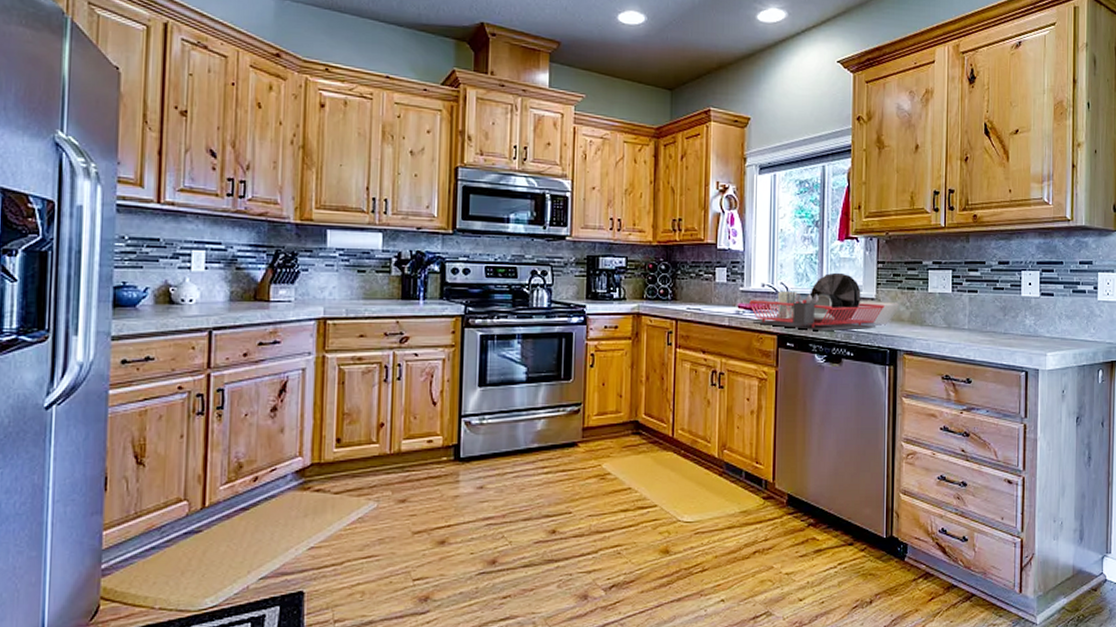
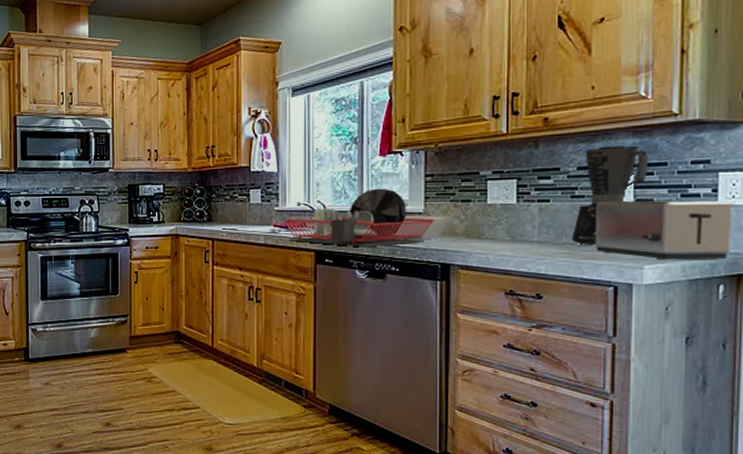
blender: none [994,244,1050,334] -> present [571,145,649,246]
toaster: none [1011,293,1107,349] -> present [594,200,733,260]

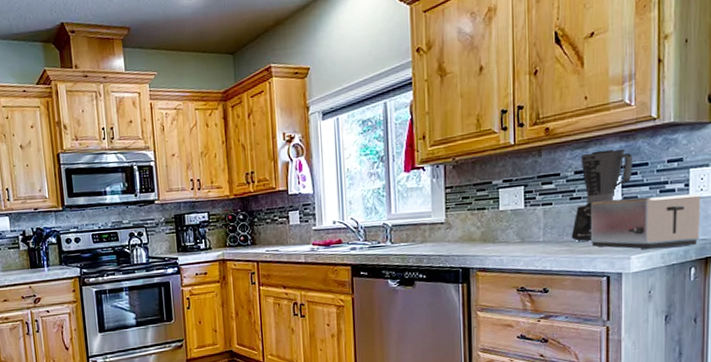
dish rack: present [285,188,434,248] -> none [322,202,455,259]
bowl: present [398,215,453,239] -> none [423,224,471,247]

